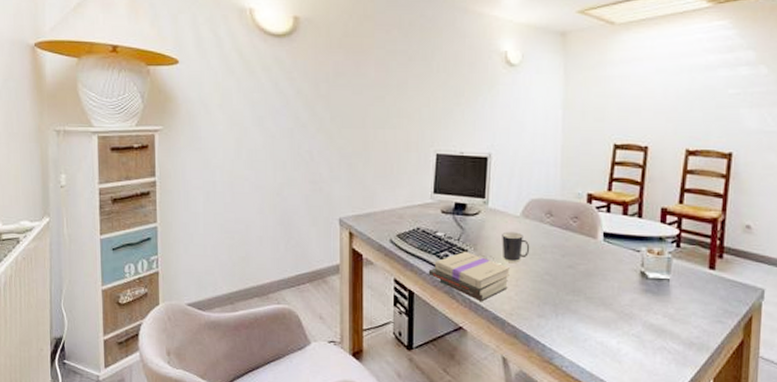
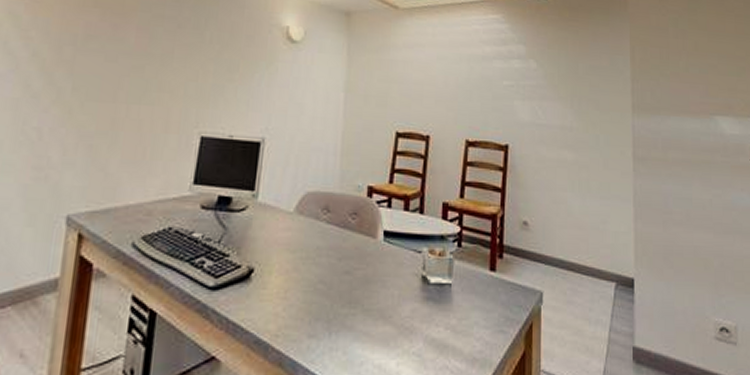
books: present [428,251,510,302] -> none [177,256,278,322]
mug: present [502,231,530,262] -> none [270,231,303,269]

